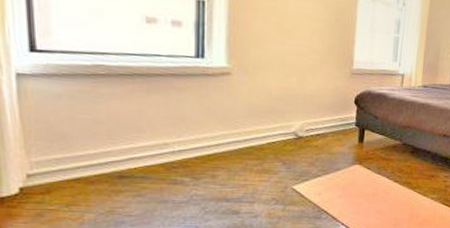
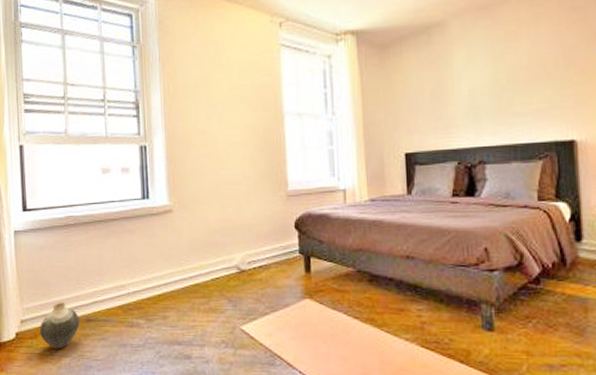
vase: none [55,156,110,205] -> present [40,301,80,349]

